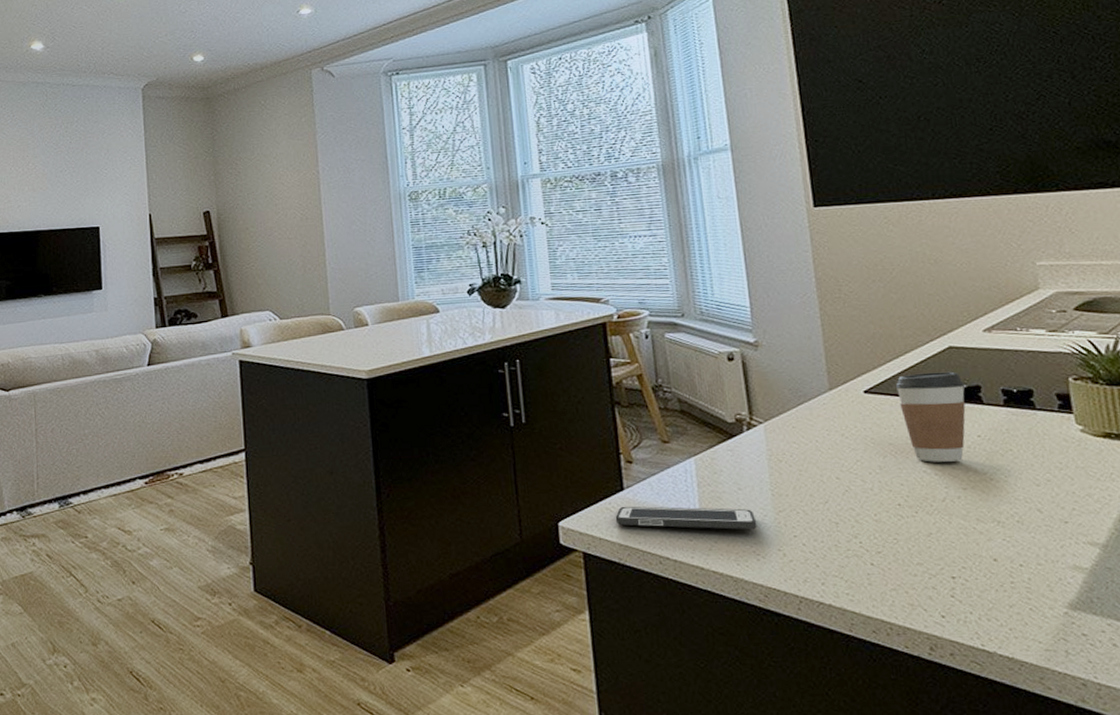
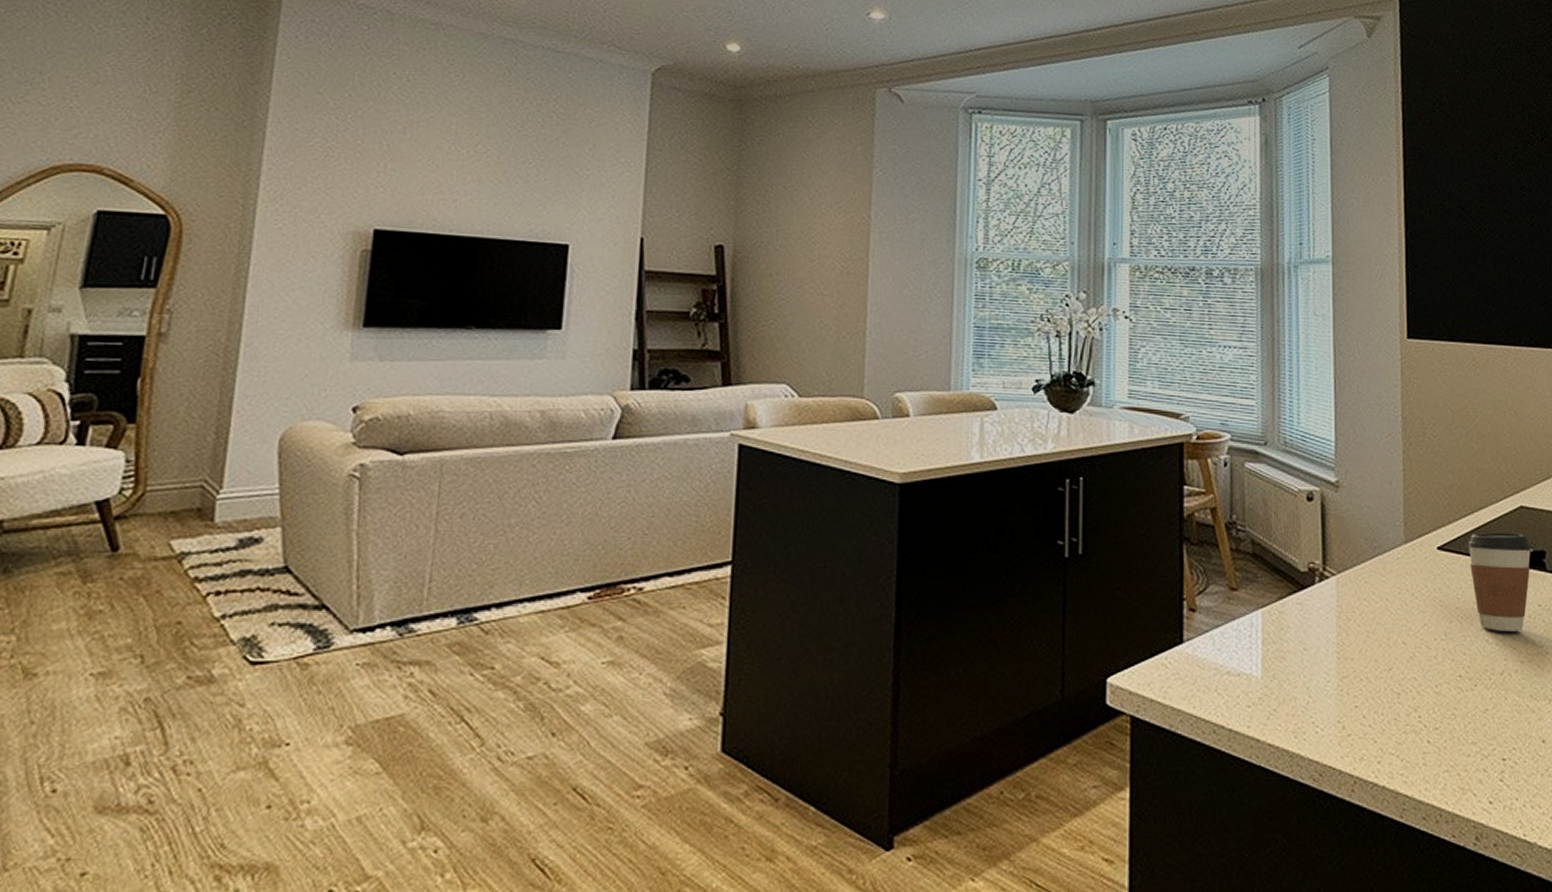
cell phone: present [615,506,757,530] -> none [1170,662,1319,696]

